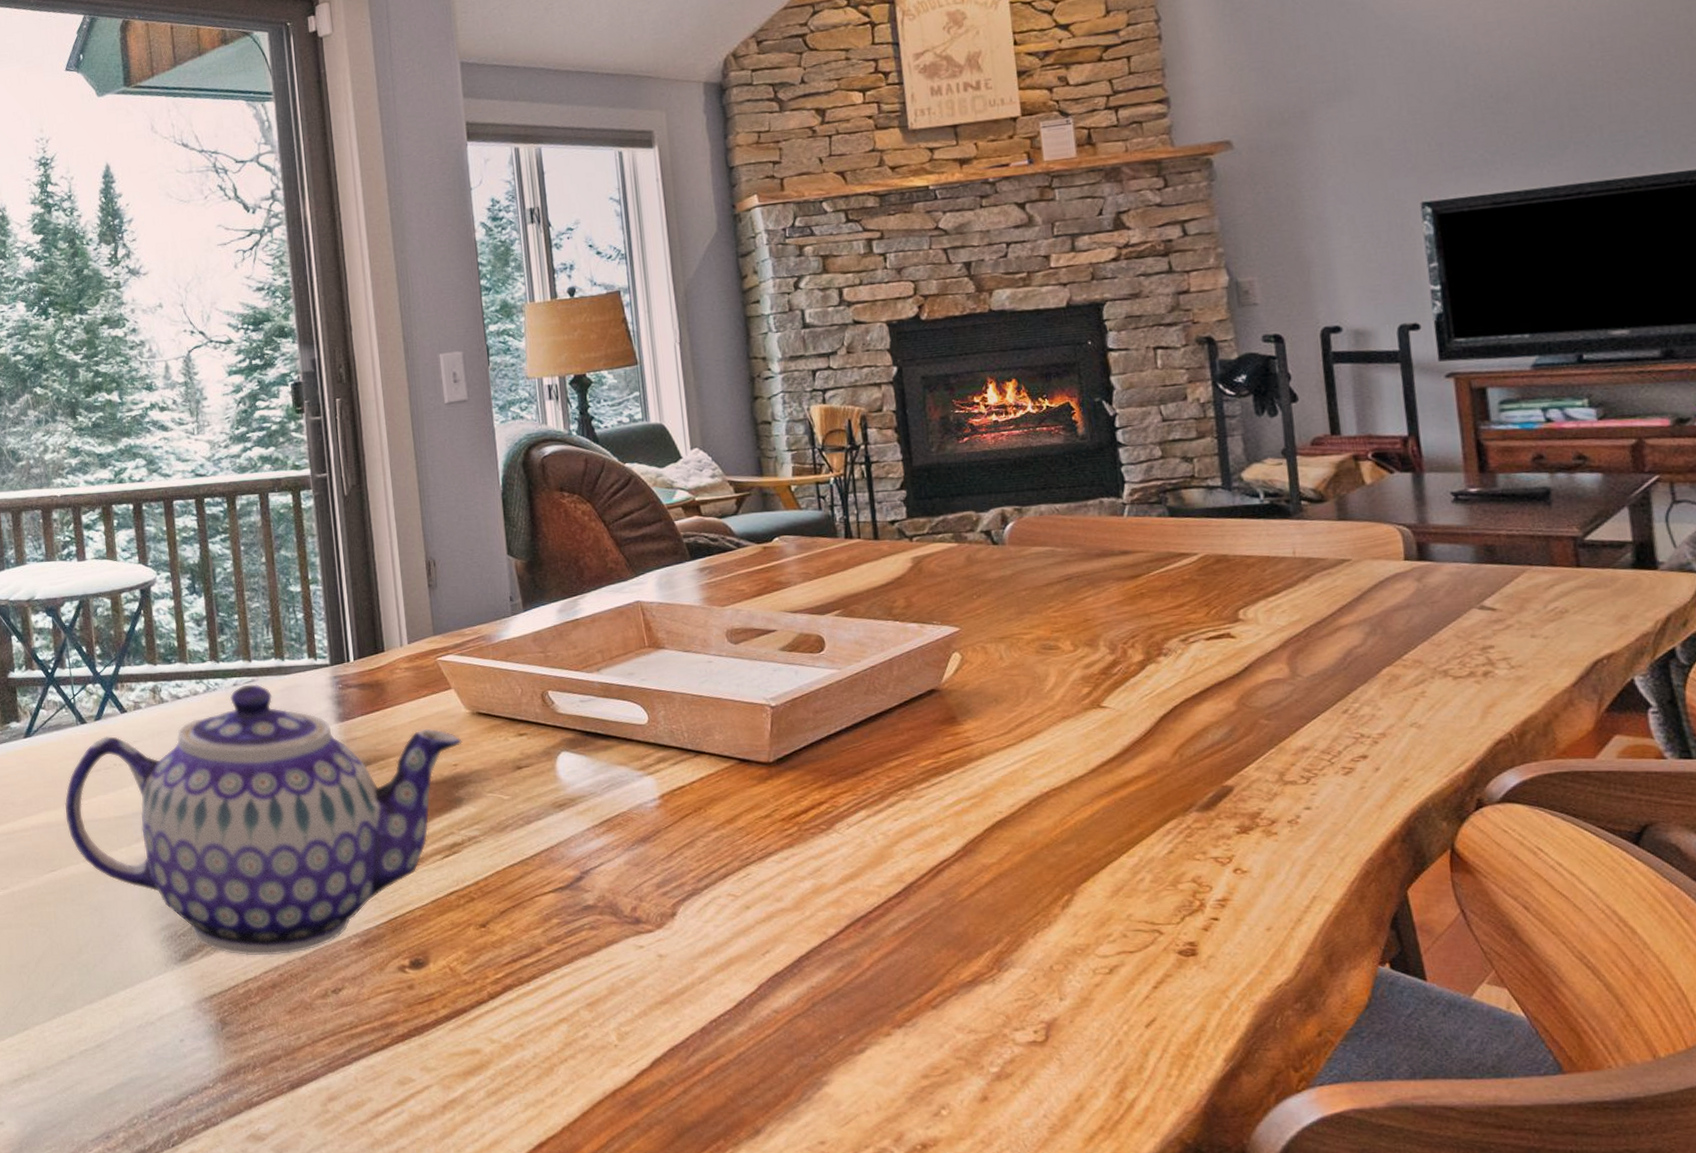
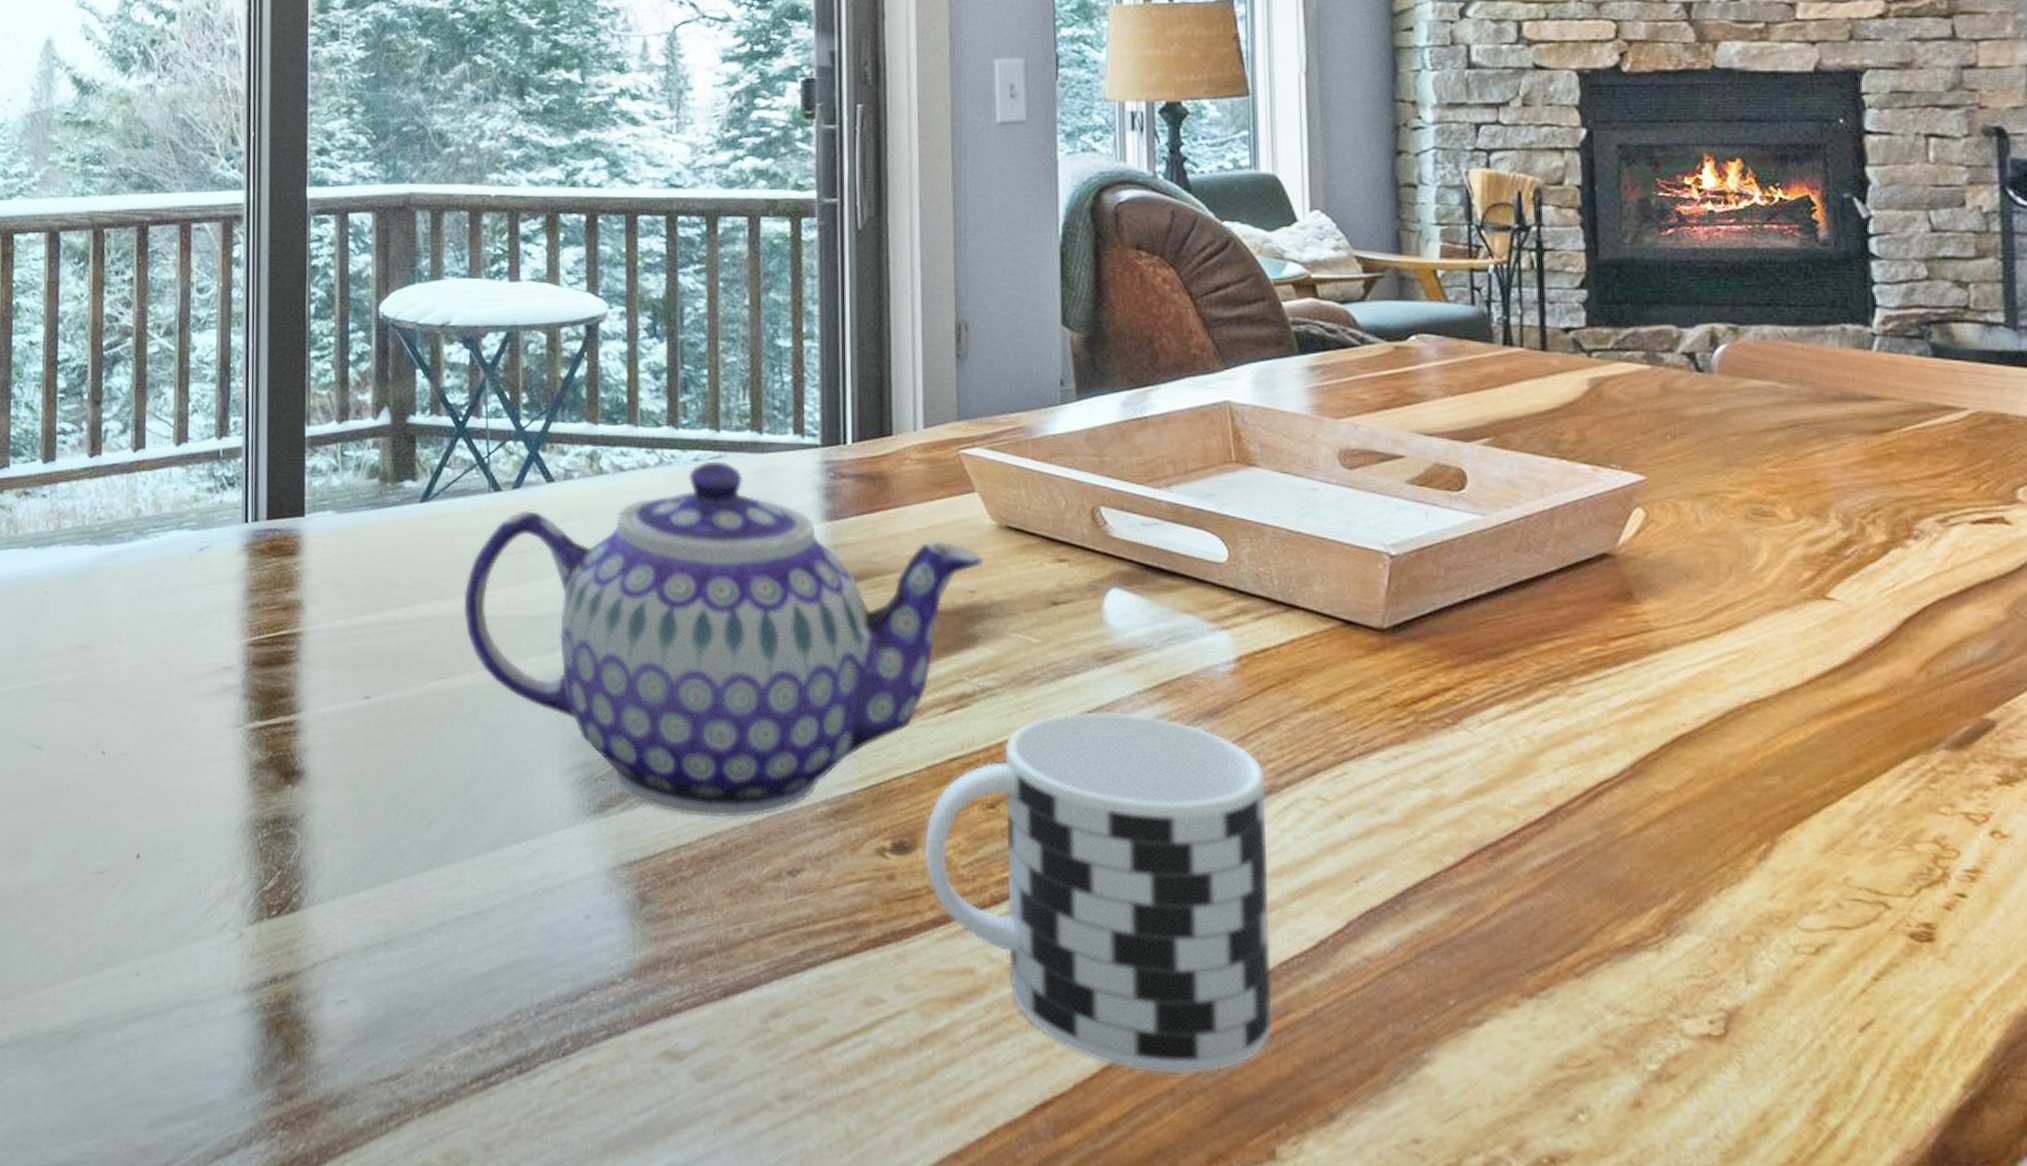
cup: none [434,845,709,1112] -> present [924,711,1273,1075]

